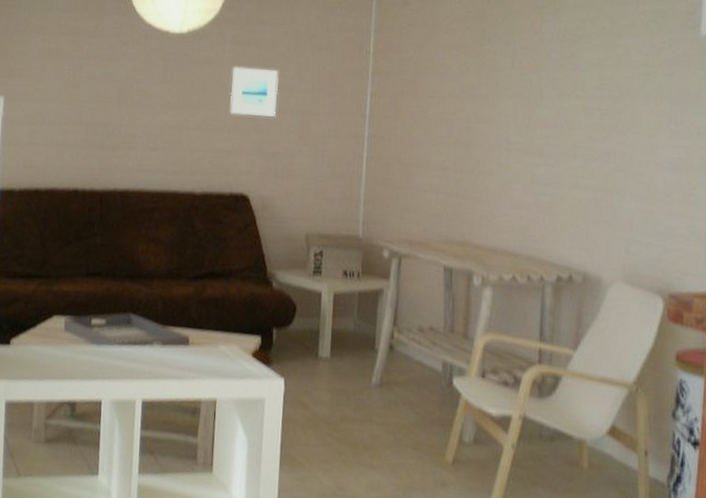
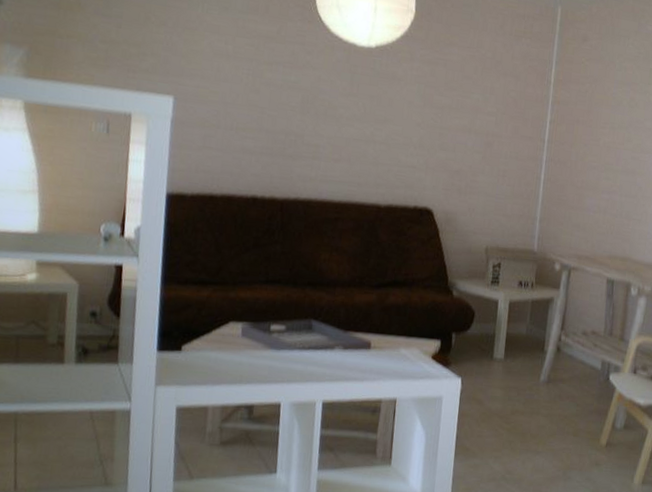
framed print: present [229,66,279,117] -> none [416,84,465,136]

